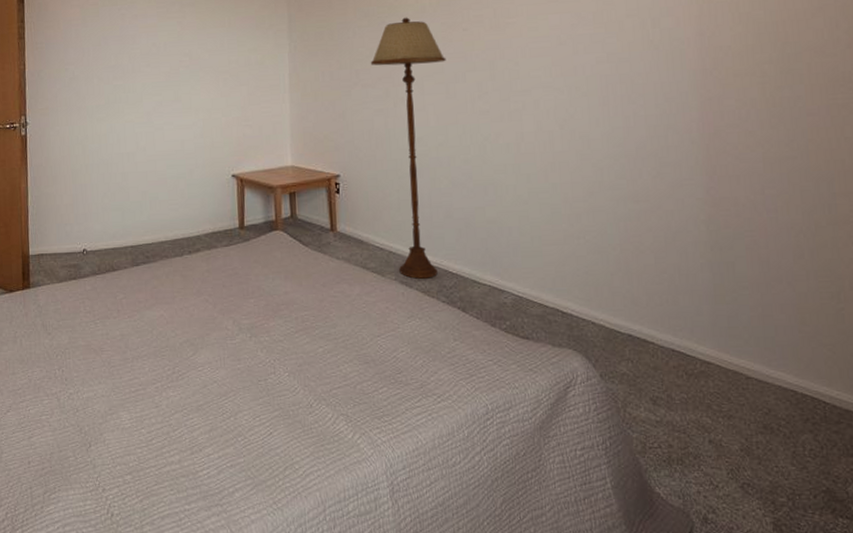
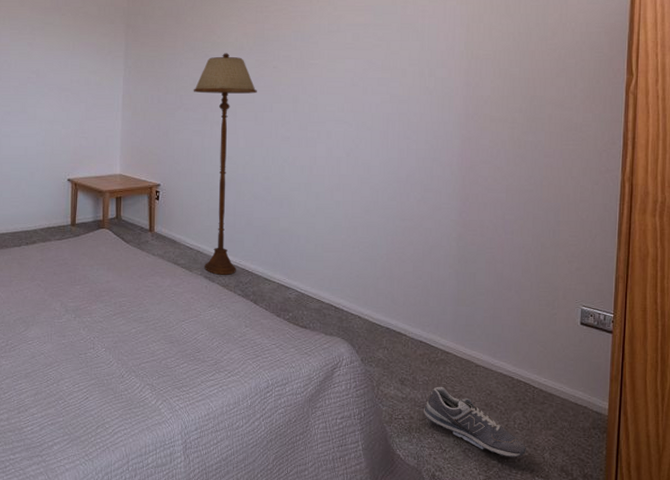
shoe: none [683,405,823,493] -> present [423,386,526,458]

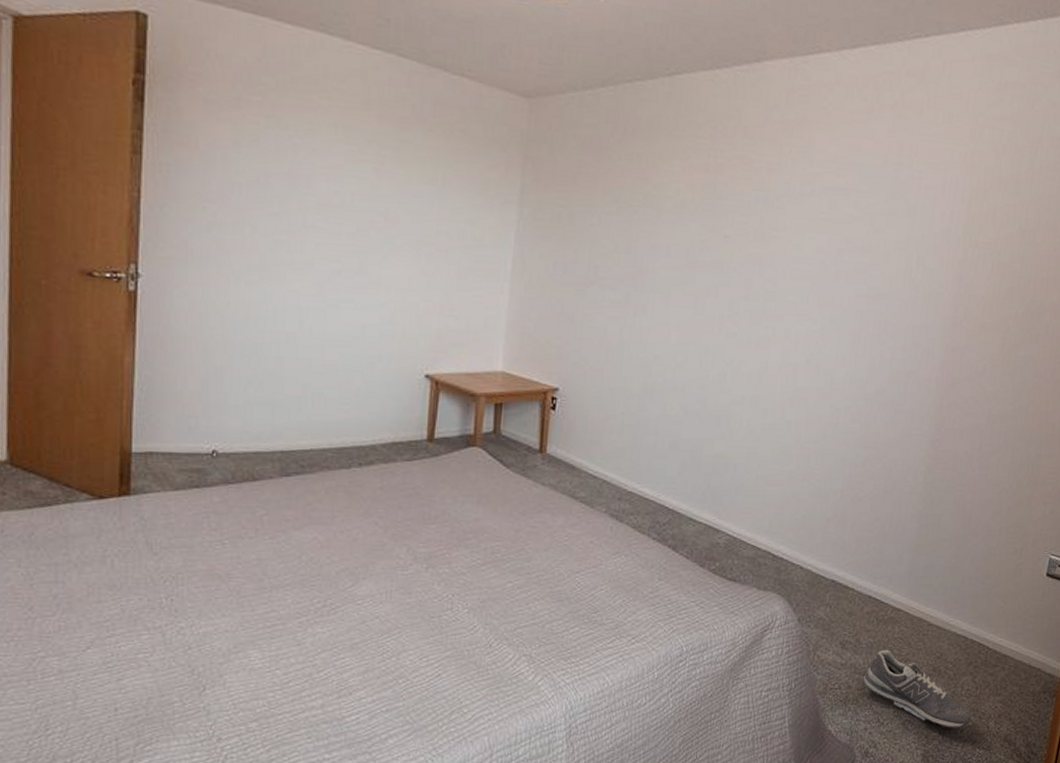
floor lamp: present [193,53,257,275] -> none [610,210,700,513]

